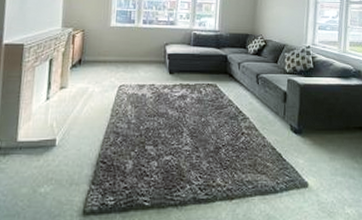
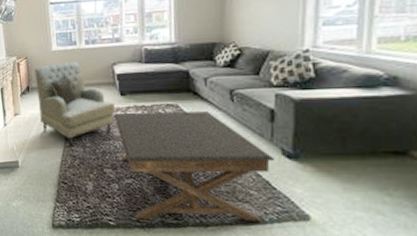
armchair: none [88,38,163,124] -> present [34,61,115,147]
coffee table: none [161,91,286,197] -> present [114,111,275,221]

